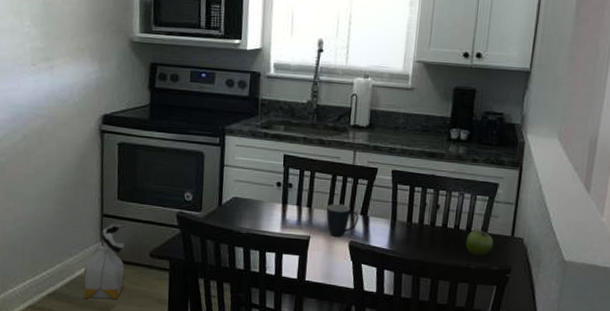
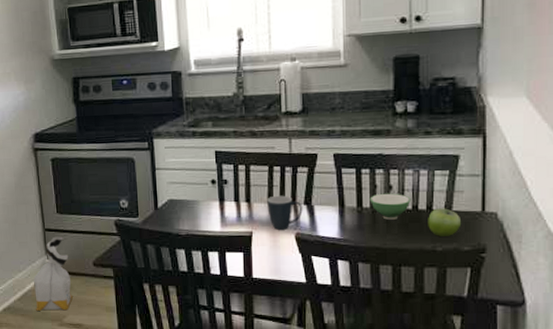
bowl: none [419,211,454,237] -> present [370,193,411,220]

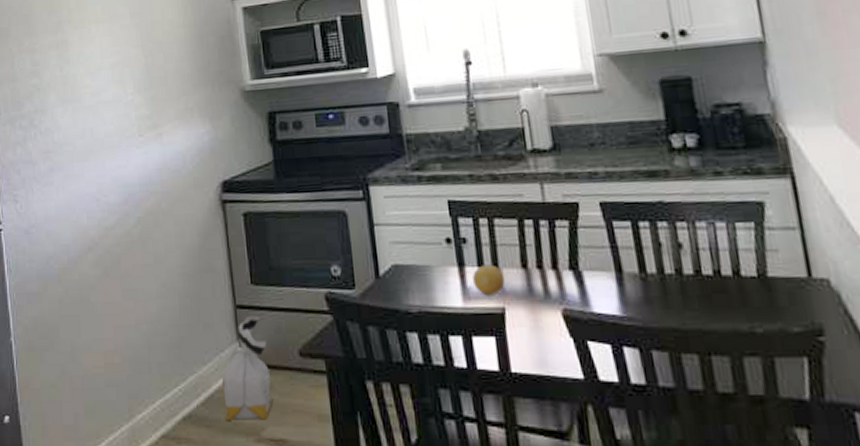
fruit: none [230,200,255,222] -> present [473,264,505,295]
mug: present [267,195,303,230] -> none [520,257,569,305]
bowl: present [370,193,411,220] -> none [654,253,710,290]
fruit: present [428,208,462,238] -> none [736,273,784,314]

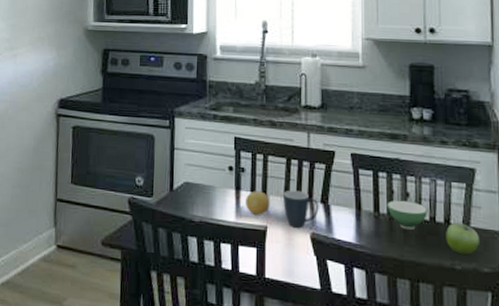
bag: present [222,315,273,420] -> none [36,208,78,292]
mug: none [520,257,569,305] -> present [283,190,319,228]
bowl: none [654,253,710,290] -> present [387,200,428,230]
fruit: none [736,273,784,314] -> present [446,222,480,255]

